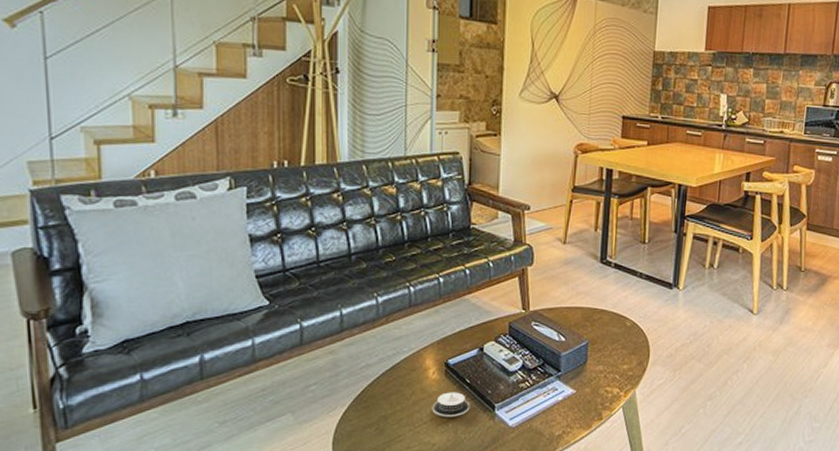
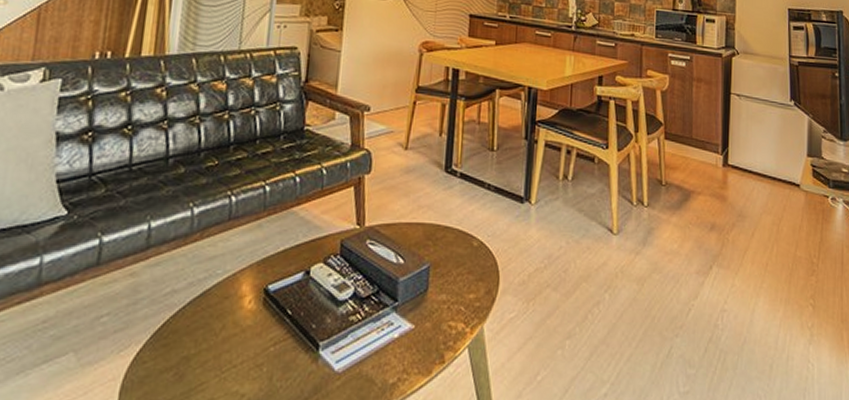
architectural model: present [432,392,471,418] -> none [244,326,291,359]

